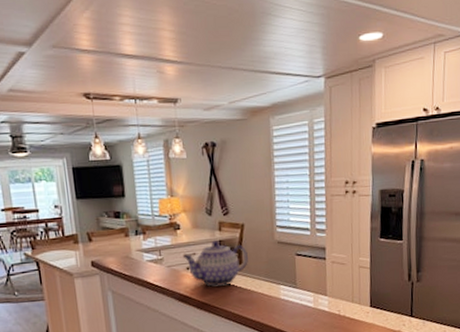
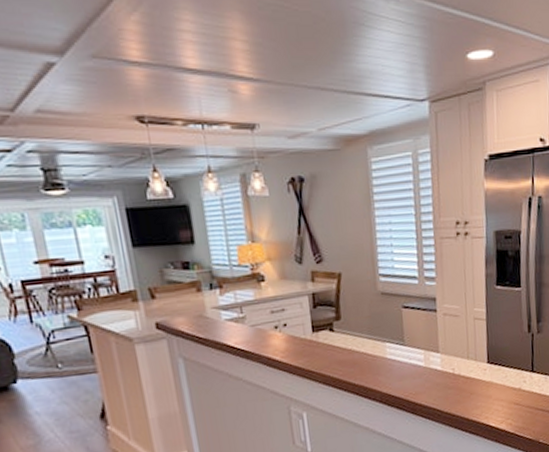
teapot: present [182,240,248,287] -> none [269,292,348,347]

